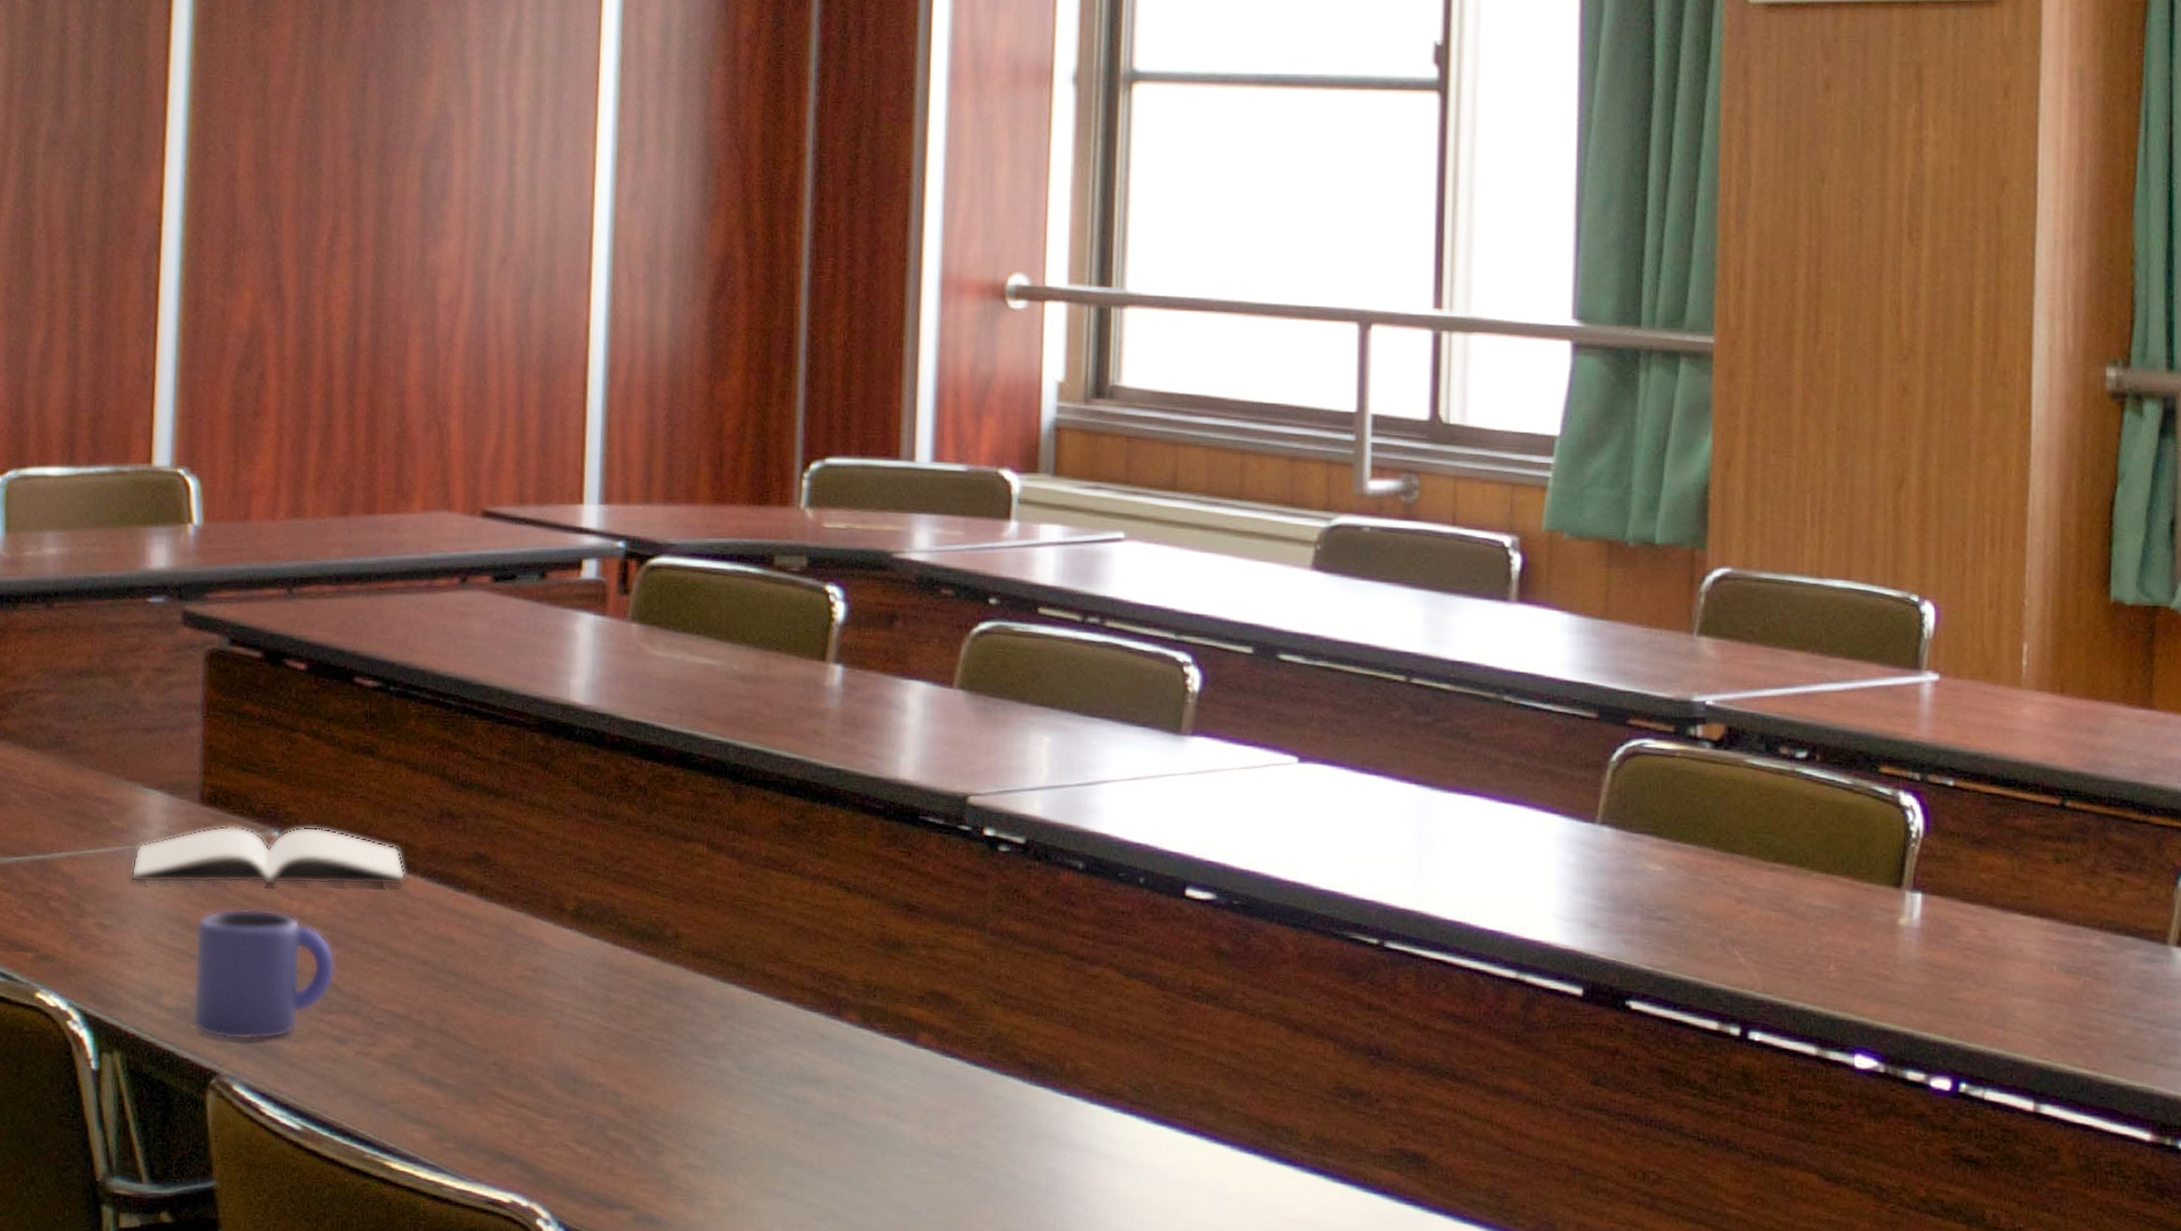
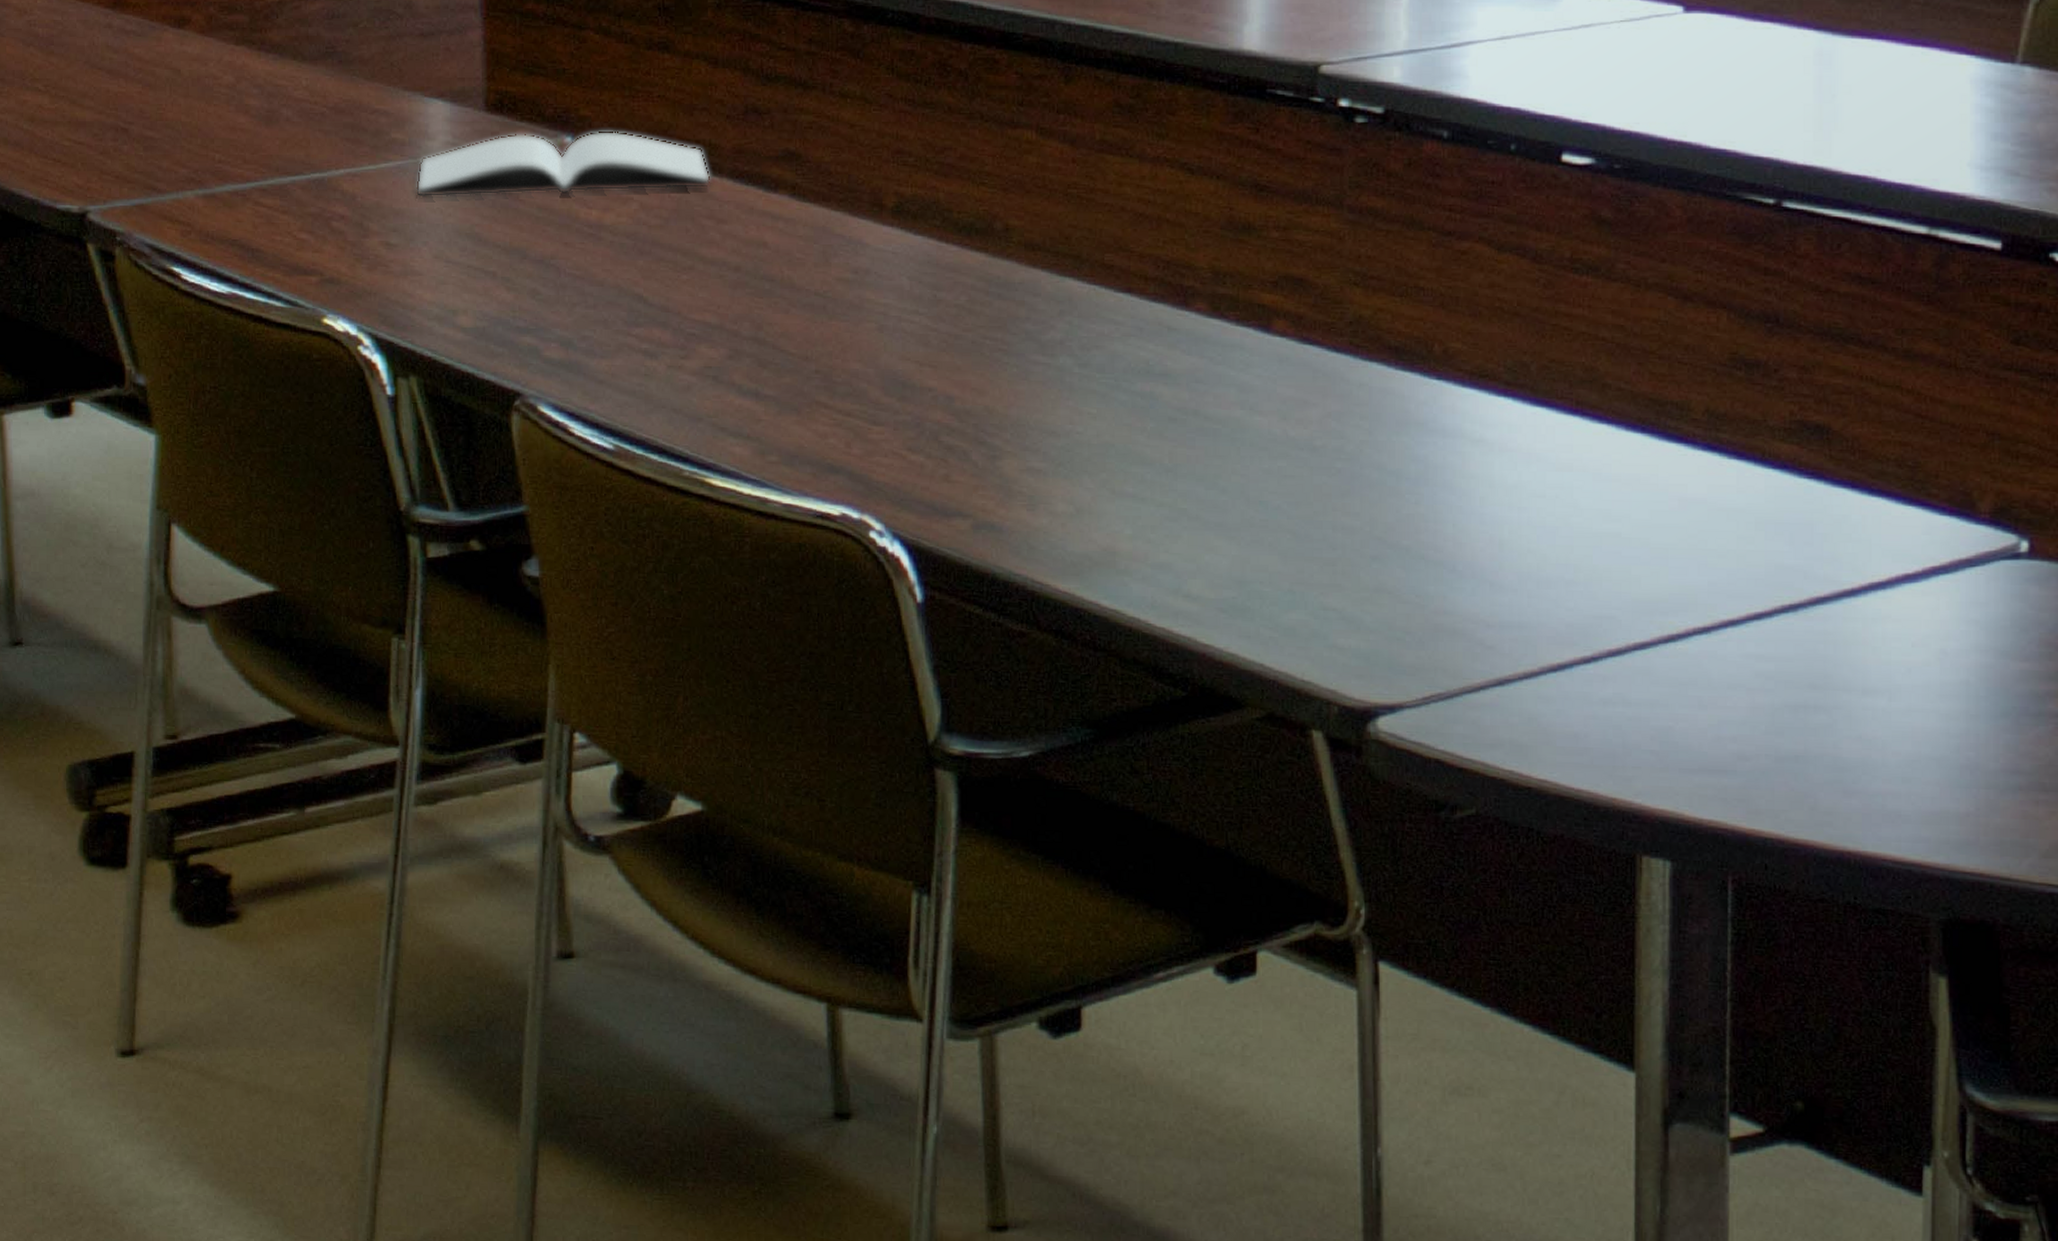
mug: present [192,908,336,1041] -> none [489,220,641,359]

